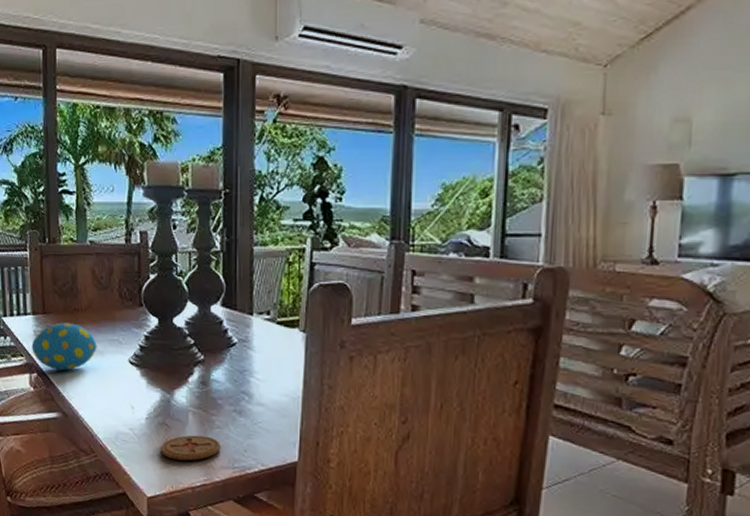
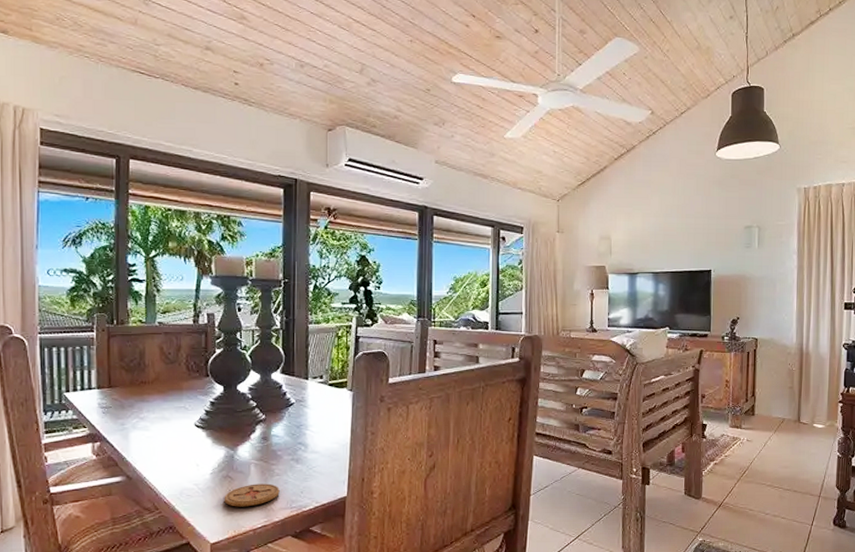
decorative egg: present [32,322,97,371] -> none [95,394,164,438]

